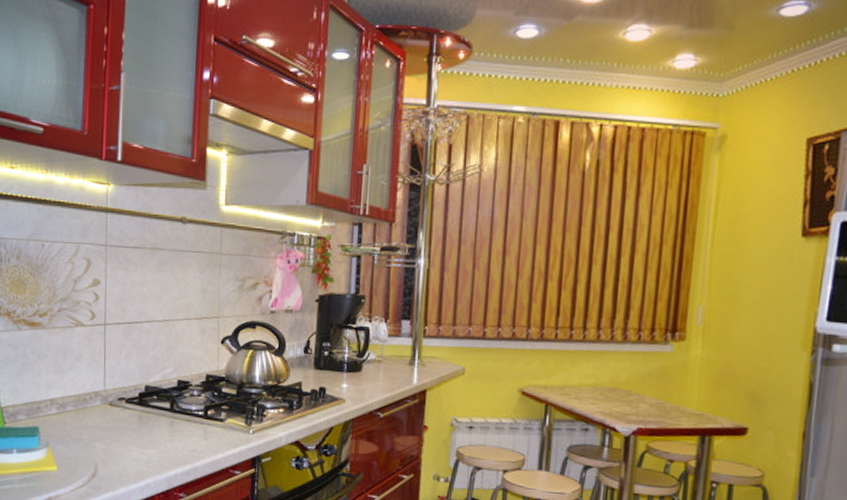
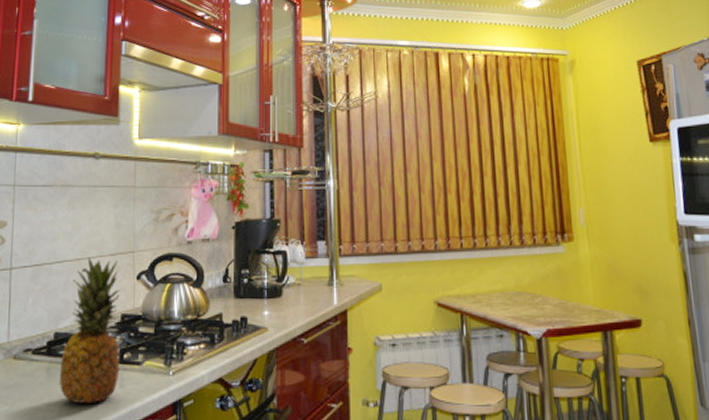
fruit: none [150,319,205,451] -> present [60,257,120,403]

